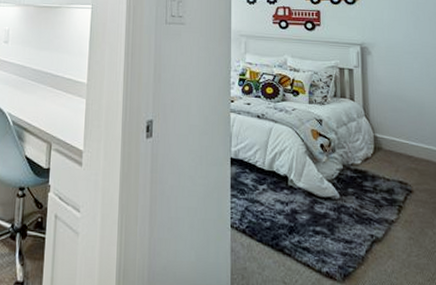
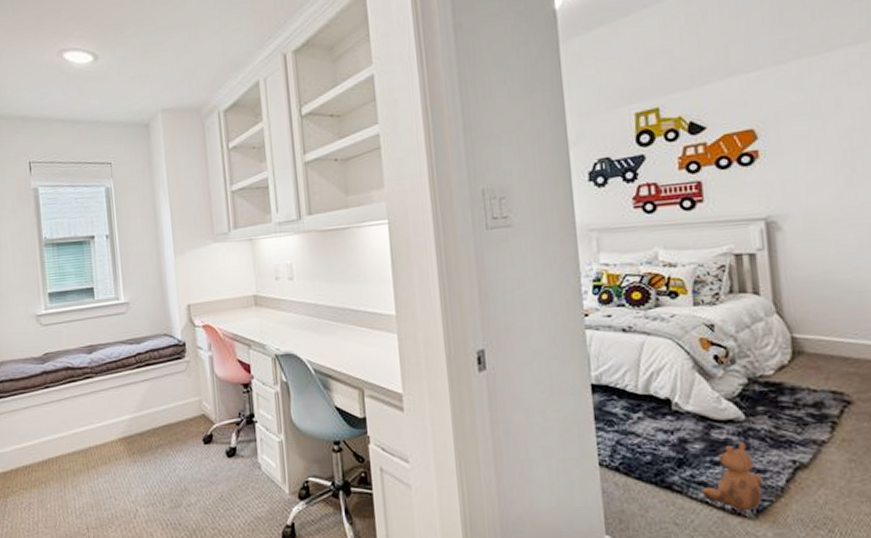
teddy bear: none [305,217,349,275] -> present [701,442,763,511]

